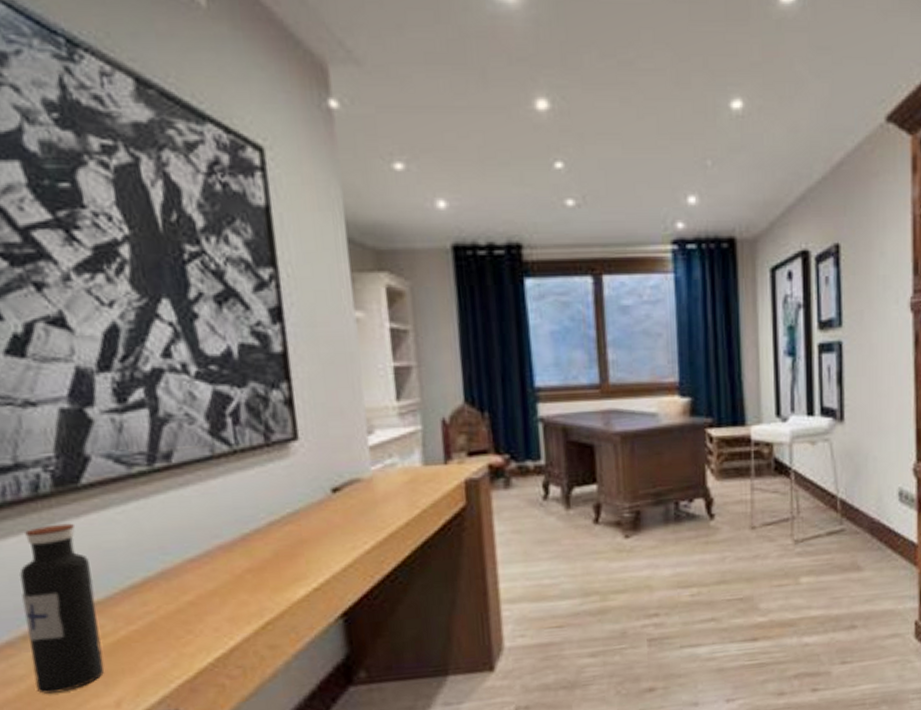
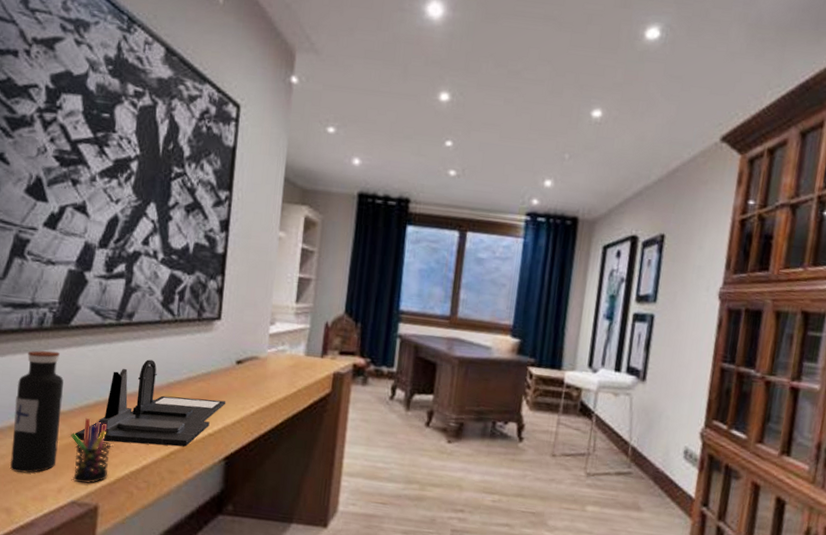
pen holder: none [117,603,184,689] -> present [71,418,111,484]
desk organizer: none [123,509,329,633] -> present [75,359,227,447]

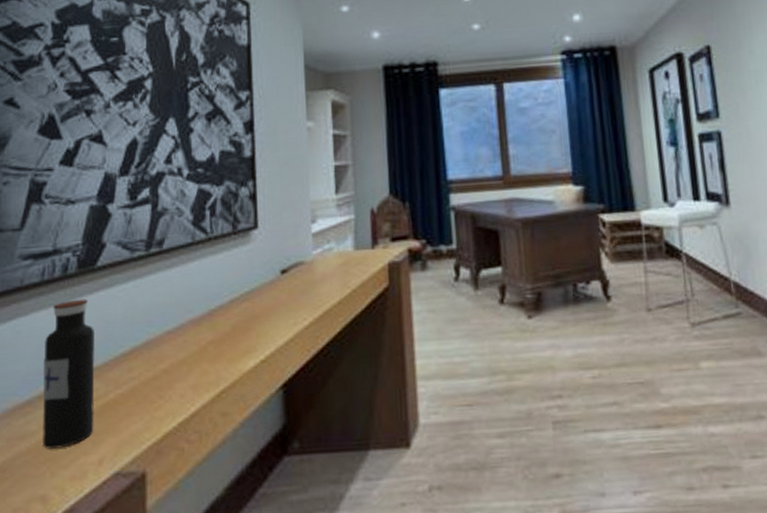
pen holder: present [71,418,111,484] -> none [107,369,154,449]
desk organizer: present [75,359,227,447] -> none [112,288,276,397]

